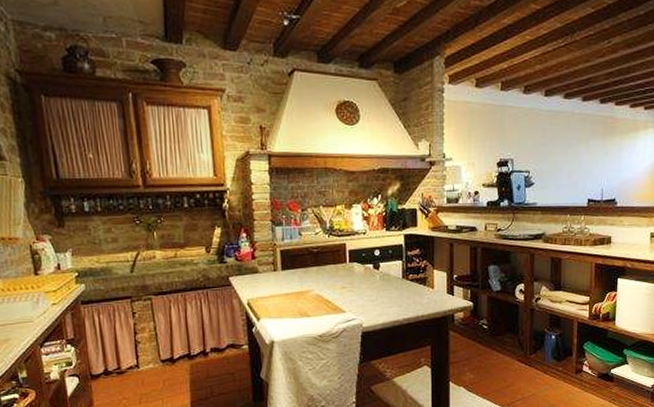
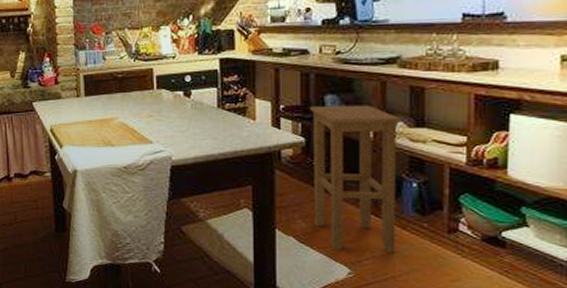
stool: none [477,273,545,395] -> present [309,105,401,253]

